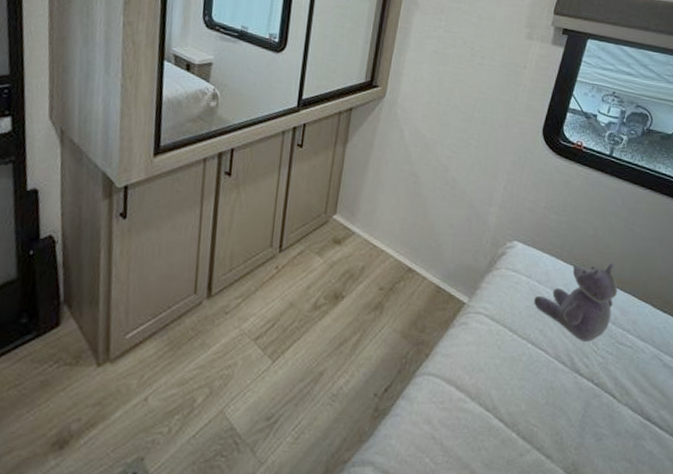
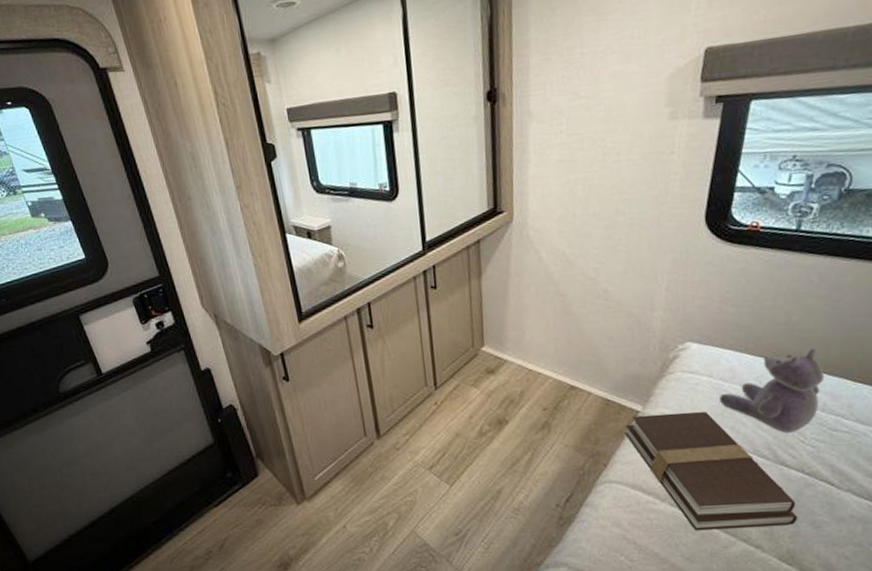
book: none [449,307,584,436] -> present [625,411,797,531]

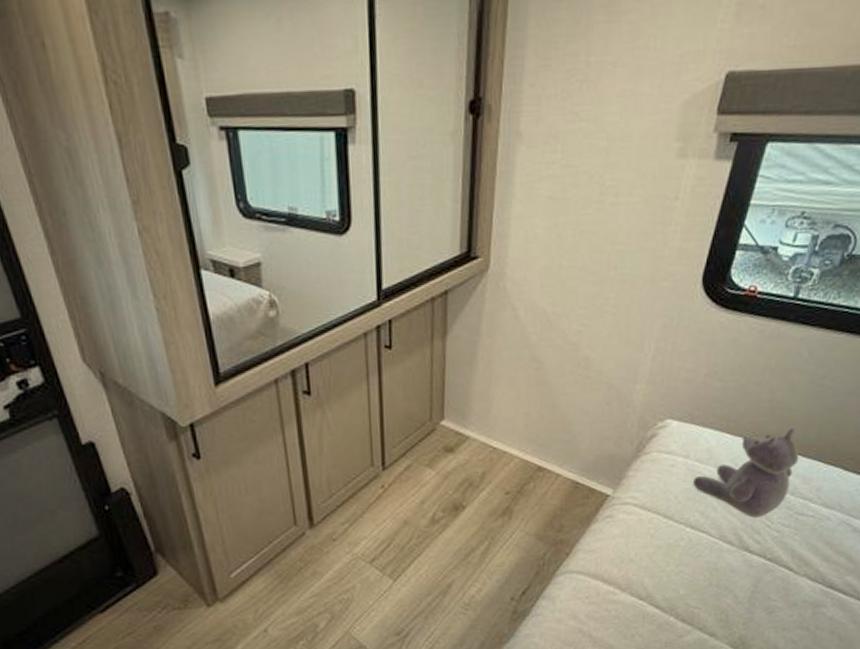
book: present [625,411,797,531] -> none [592,494,754,621]

